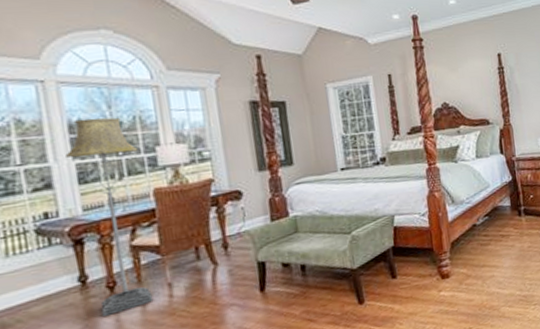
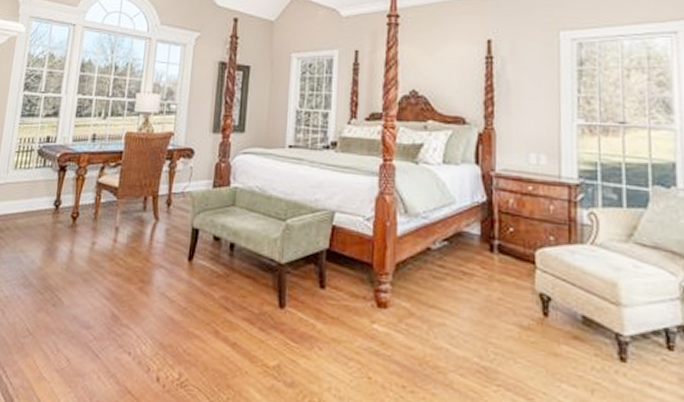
floor lamp: present [65,117,154,316] -> none [62,60,123,244]

